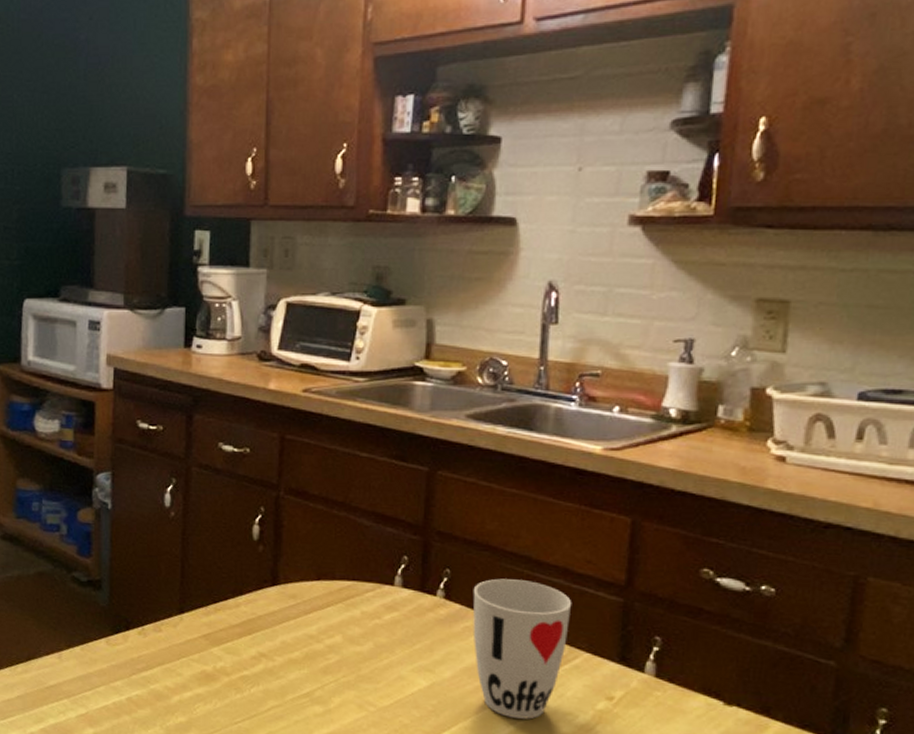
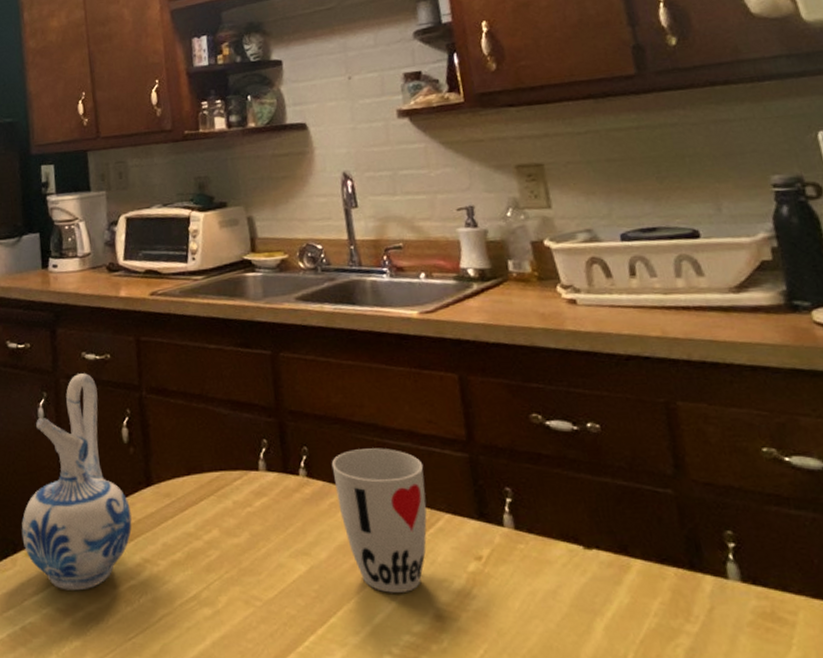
ceramic pitcher: none [136,464,252,673] -> present [21,373,132,590]

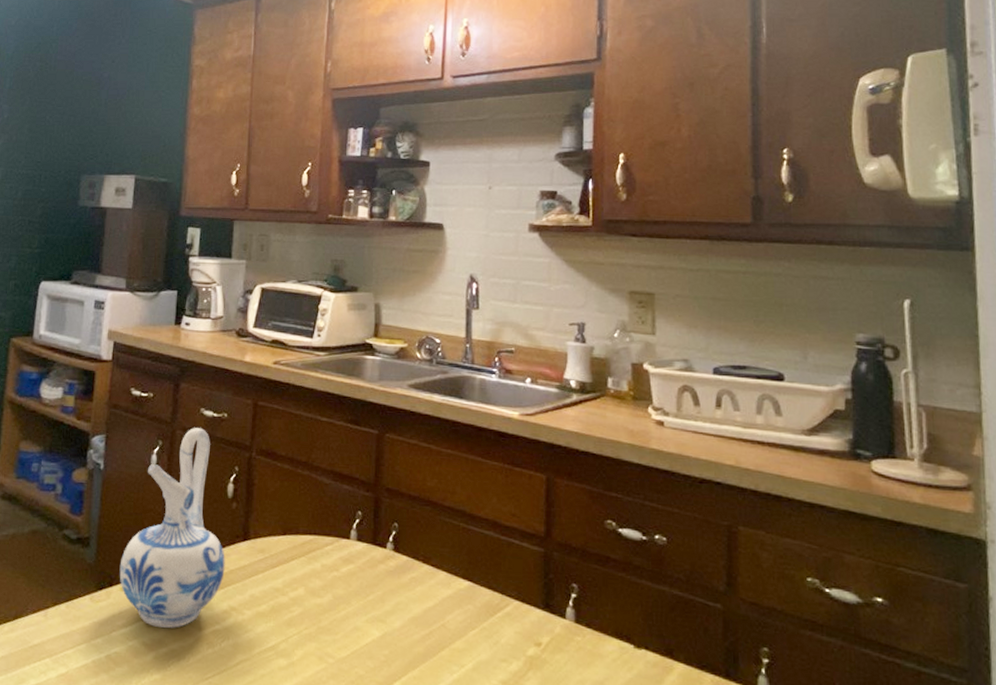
cup: present [331,448,427,593] -> none [417,531,502,667]

